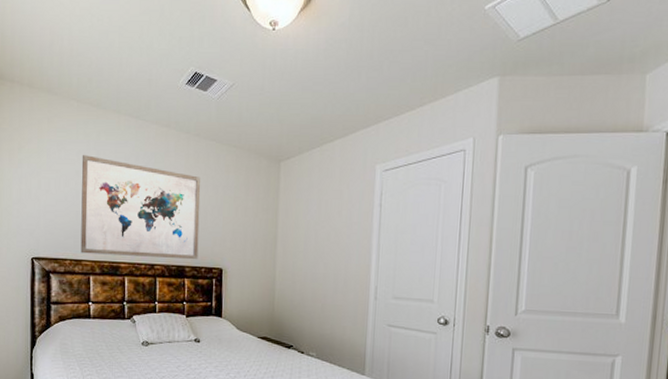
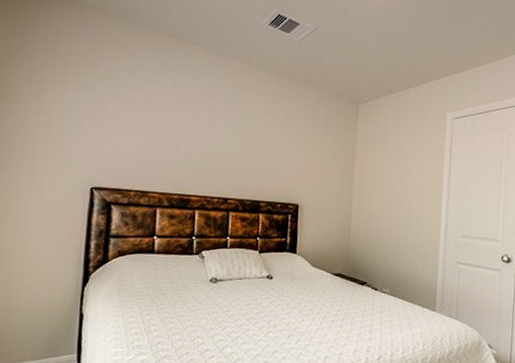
wall art: present [80,155,201,260] -> none [147,85,281,195]

